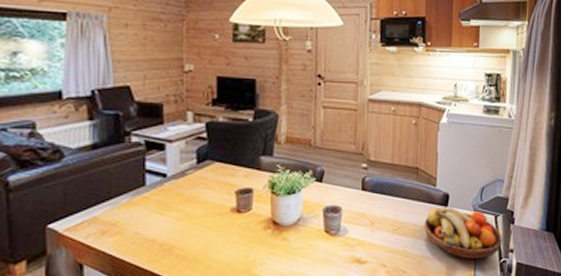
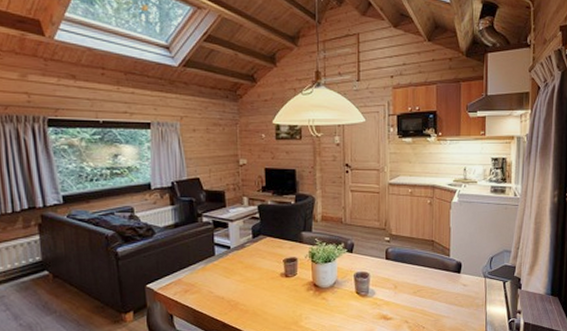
fruit bowl: present [424,207,503,259] -> none [440,274,511,318]

